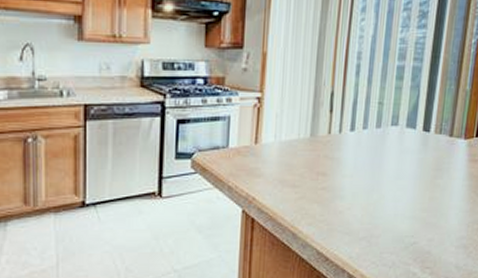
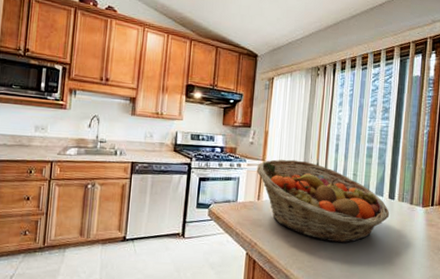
fruit basket: none [252,88,424,190] -> present [256,159,390,244]

